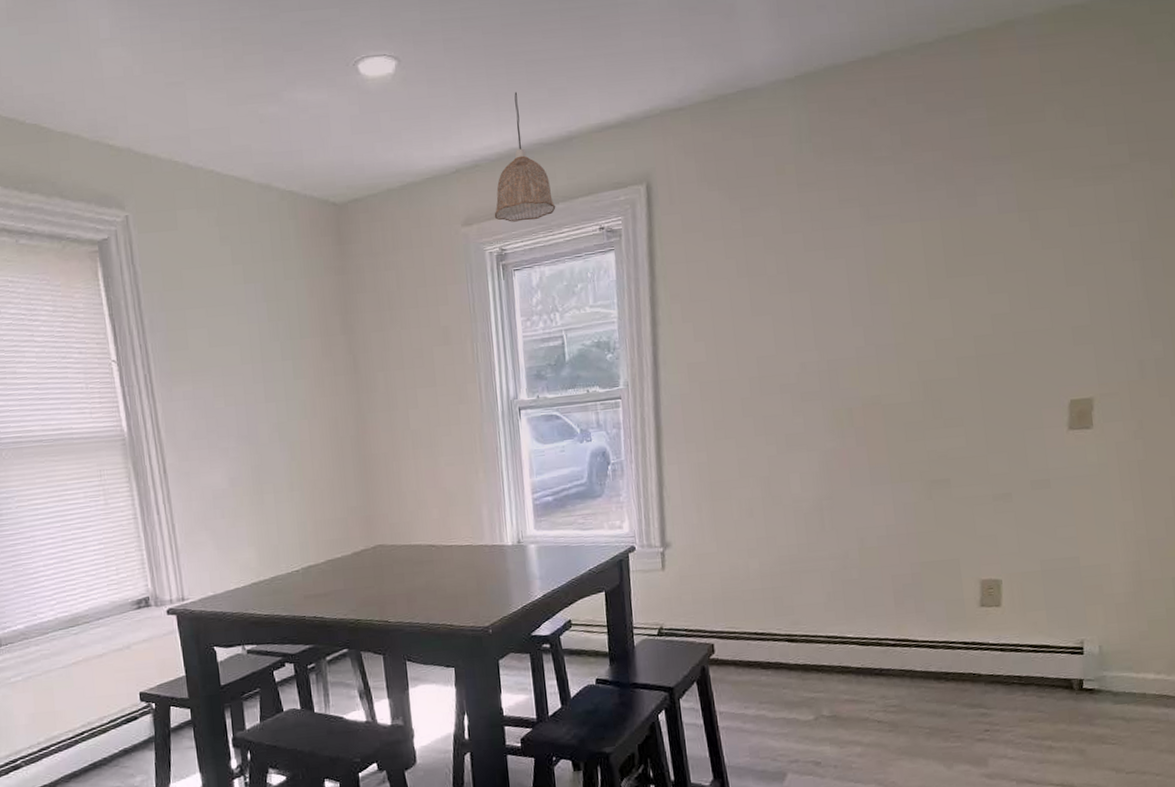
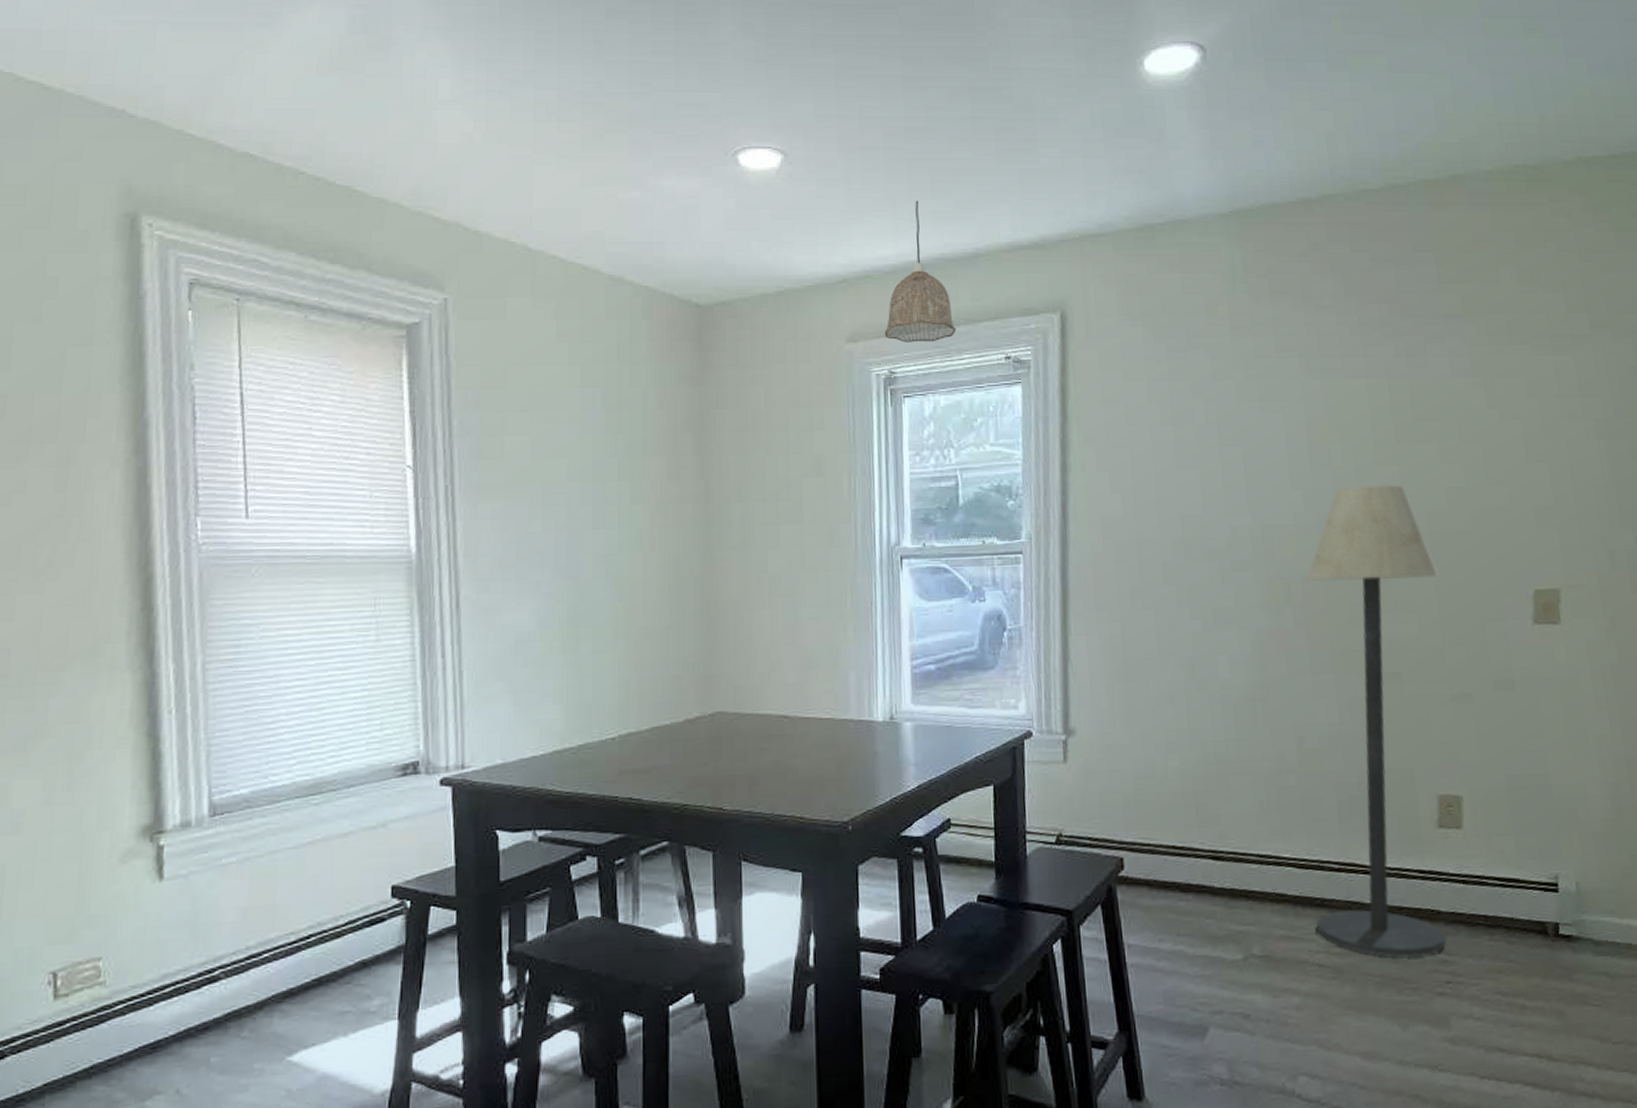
floor lamp: none [866,316,986,713] -> present [1306,485,1446,958]

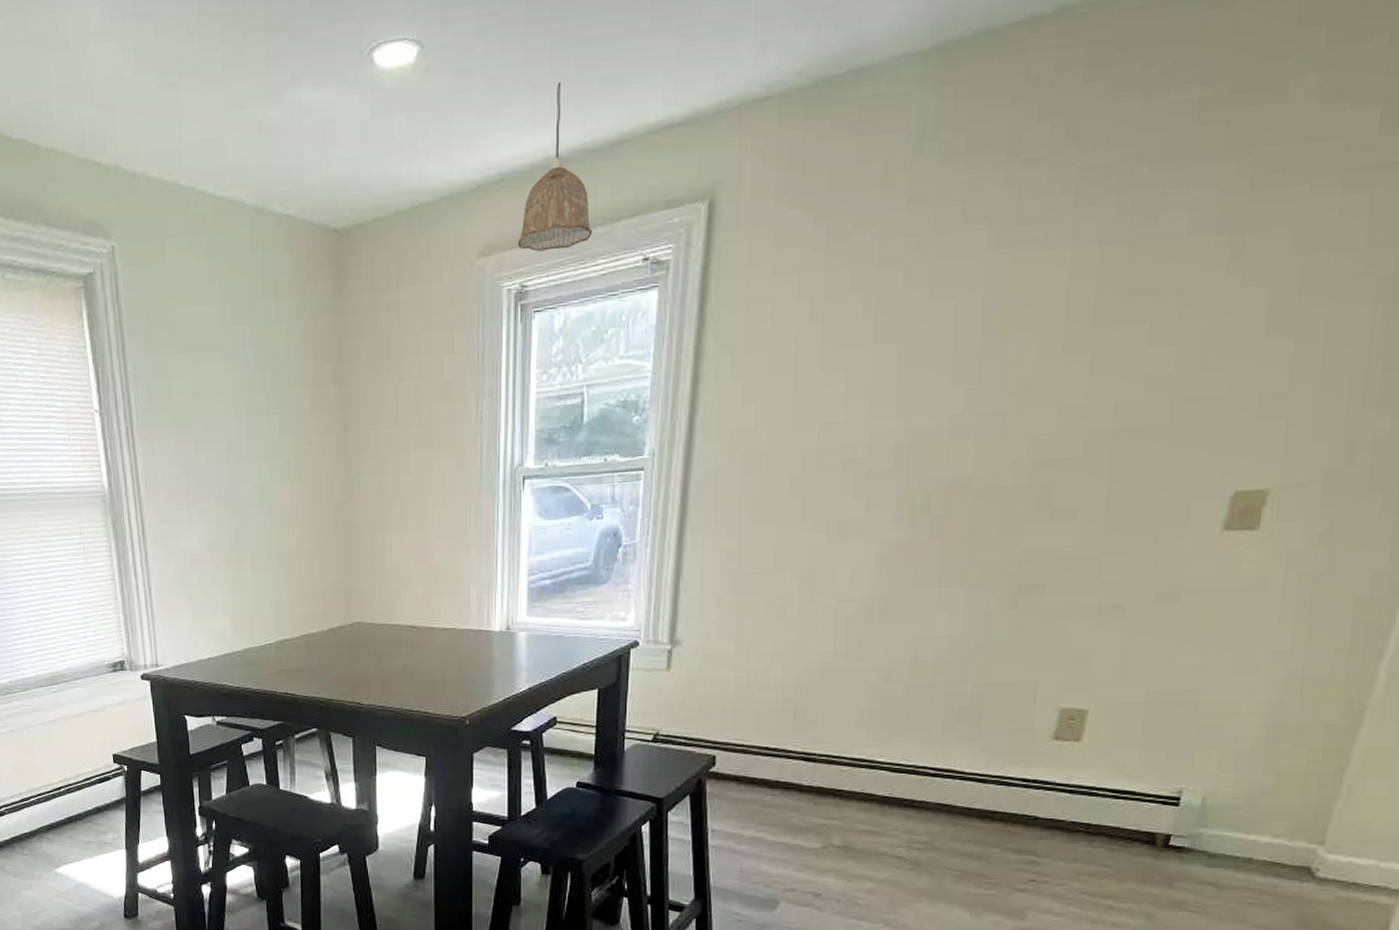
floor lamp: present [1306,485,1446,958] -> none [901,376,1116,857]

